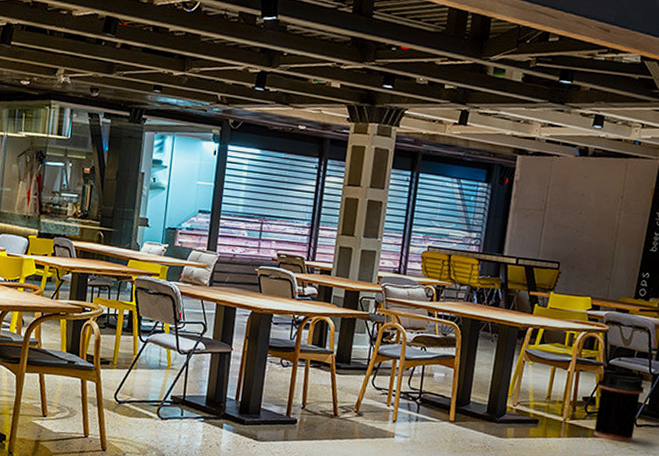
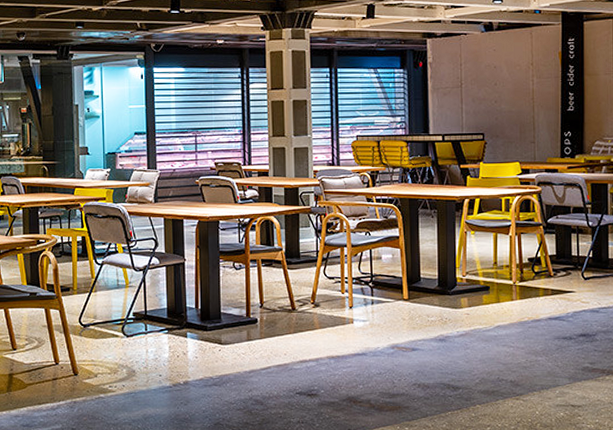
trash can: present [594,371,645,442] -> none [541,229,586,296]

